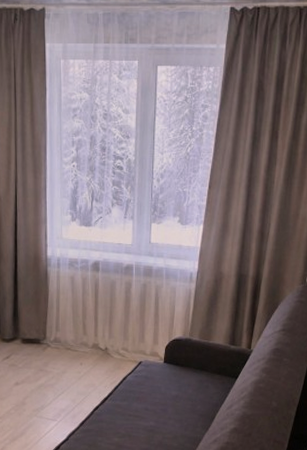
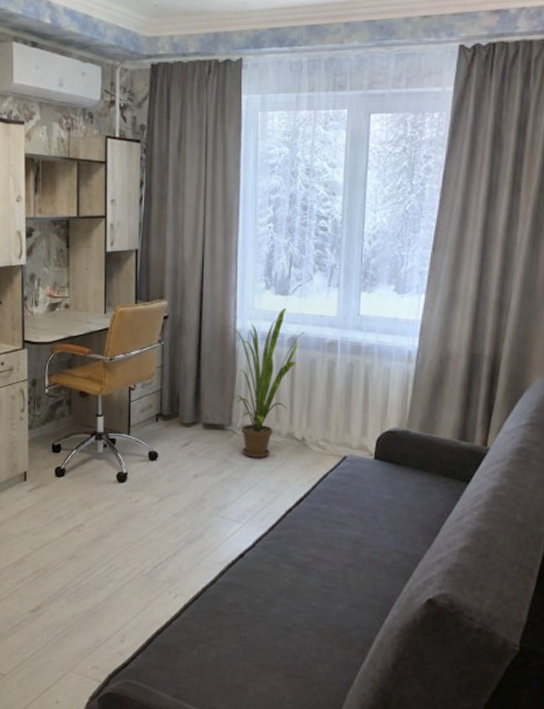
house plant: none [40,237,107,366] -> present [228,307,306,458]

